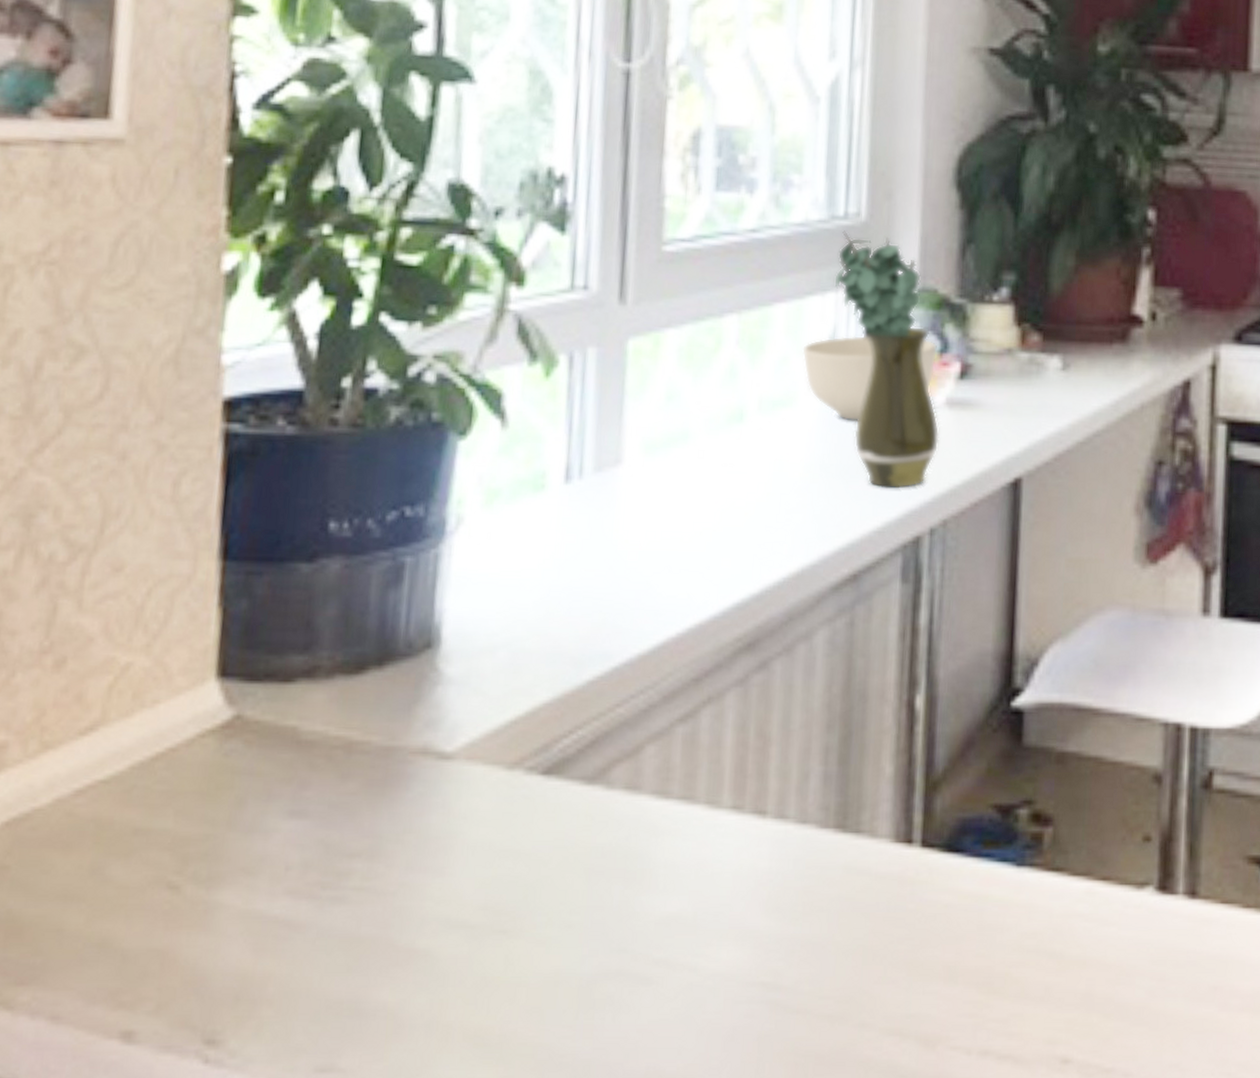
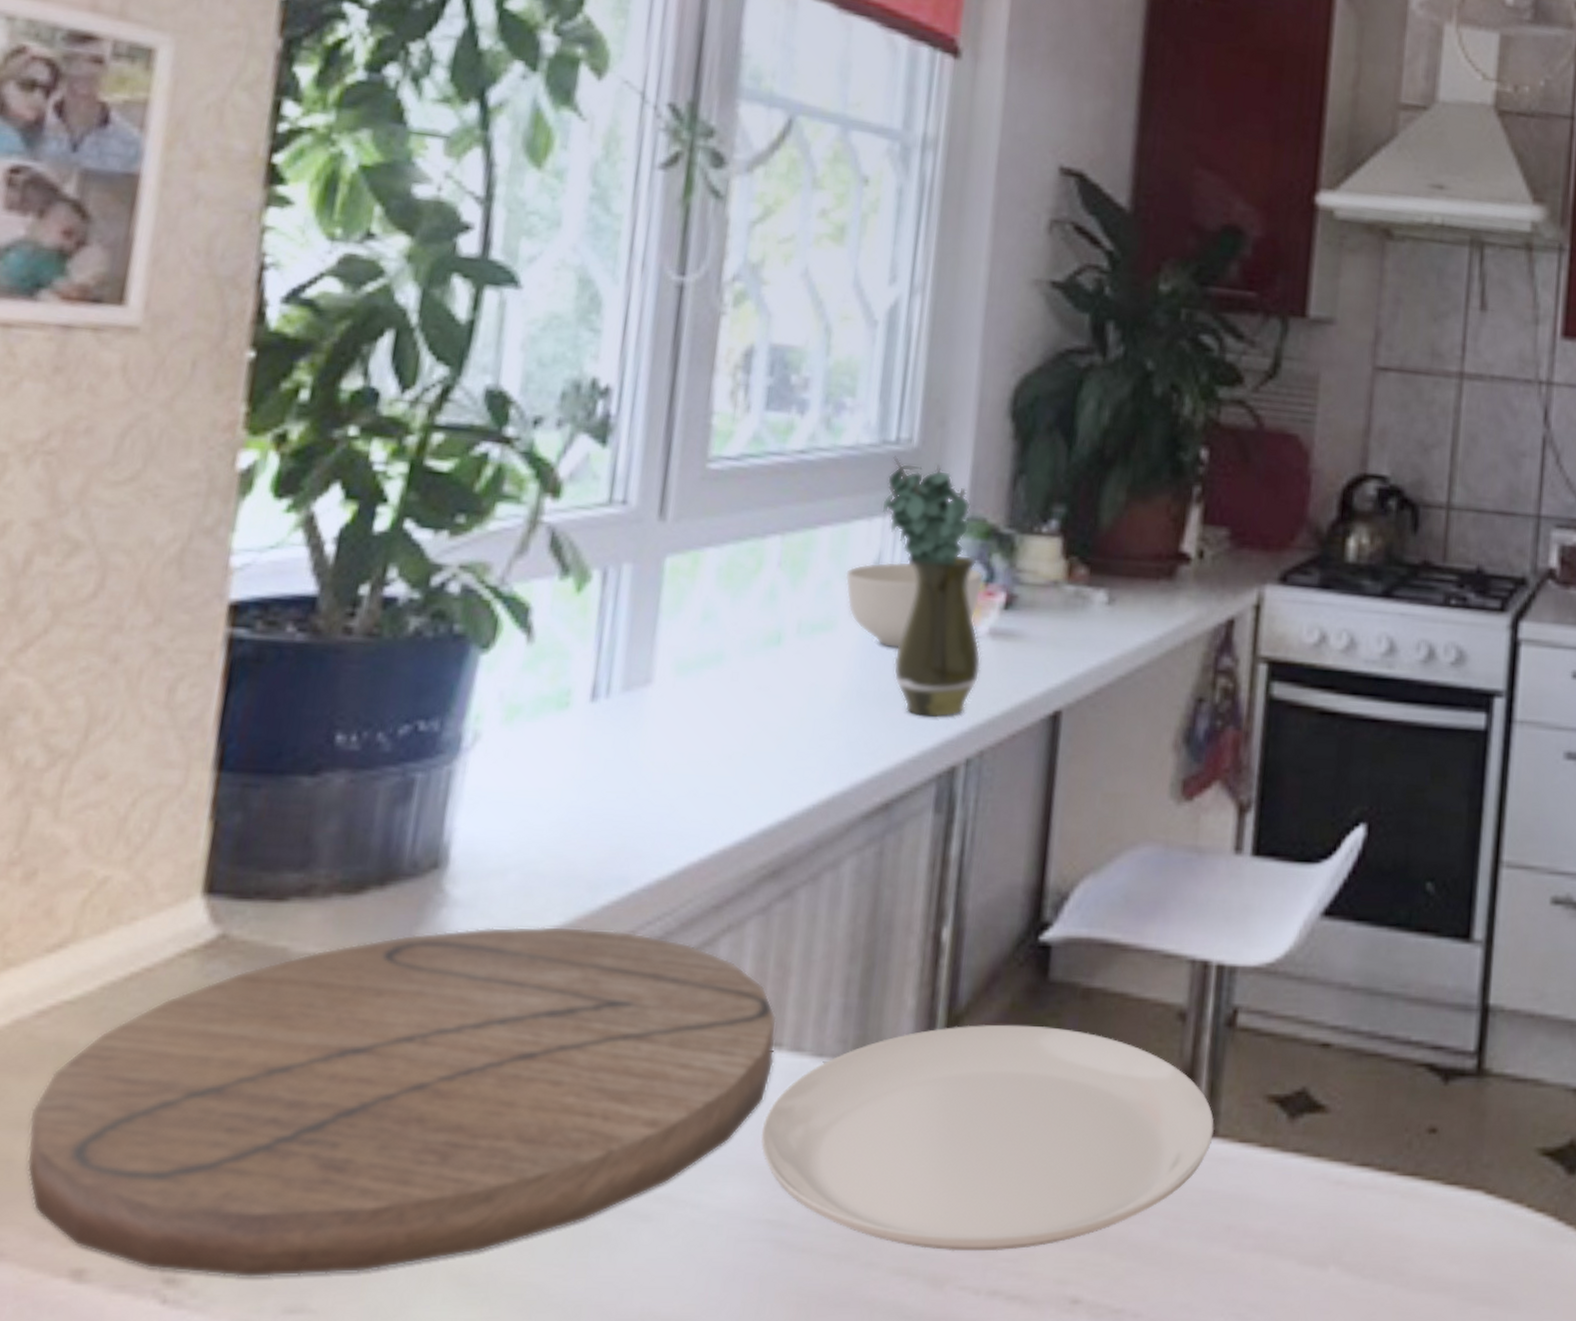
cutting board: none [74,701,760,1039] -> present [26,926,777,1278]
plate: none [751,789,1196,1012] -> present [760,1024,1215,1252]

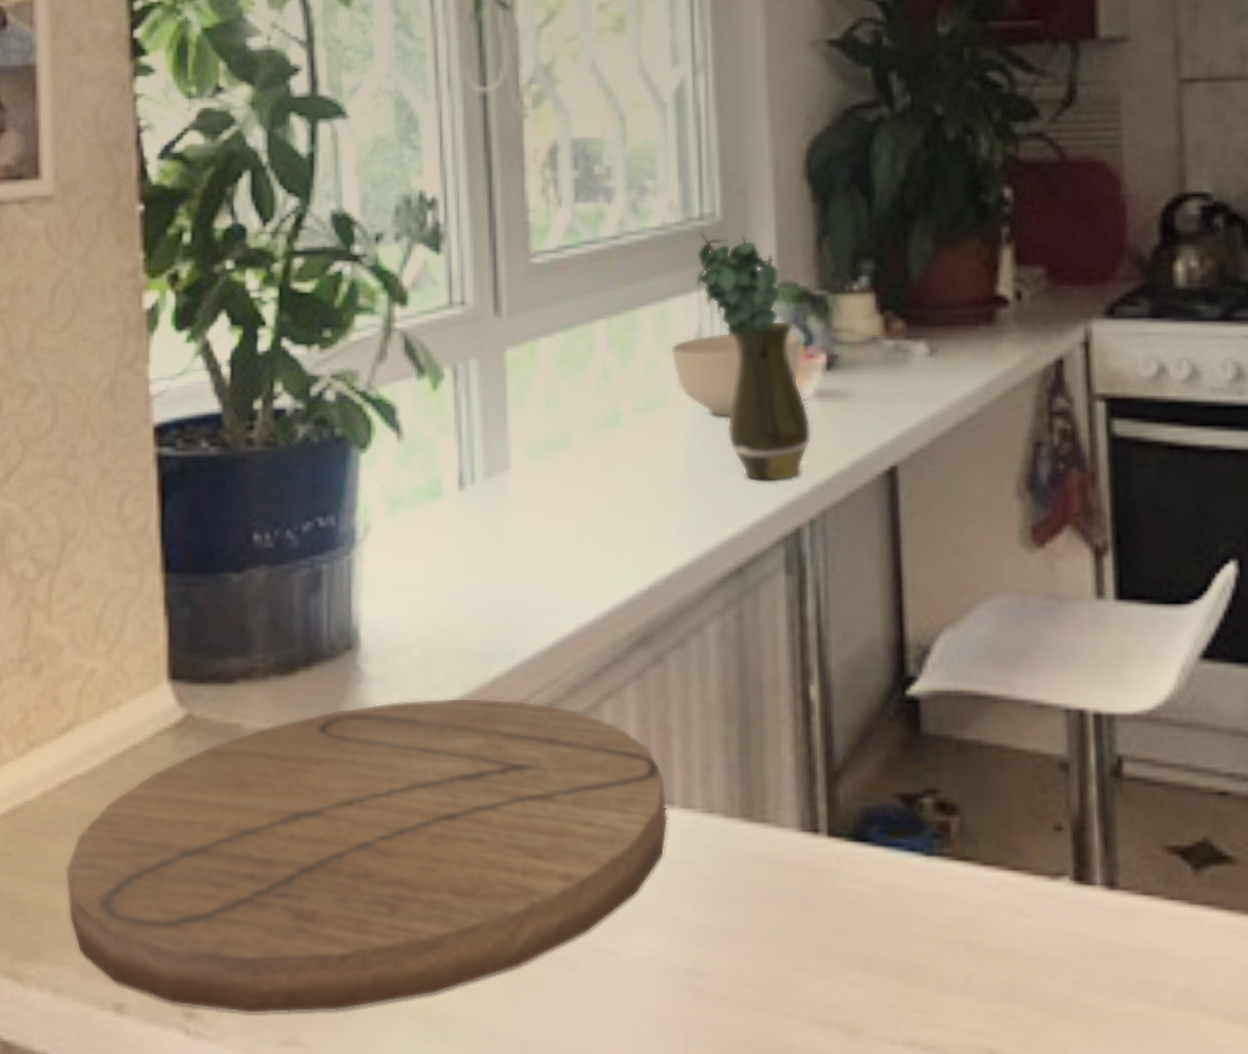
plate: present [760,1024,1215,1252] -> none [666,779,1115,1003]

